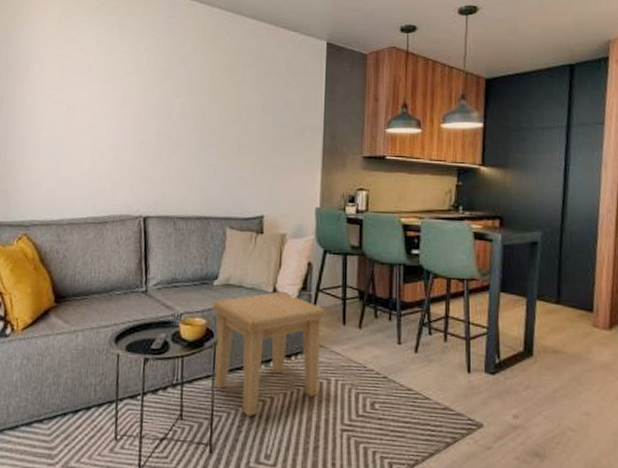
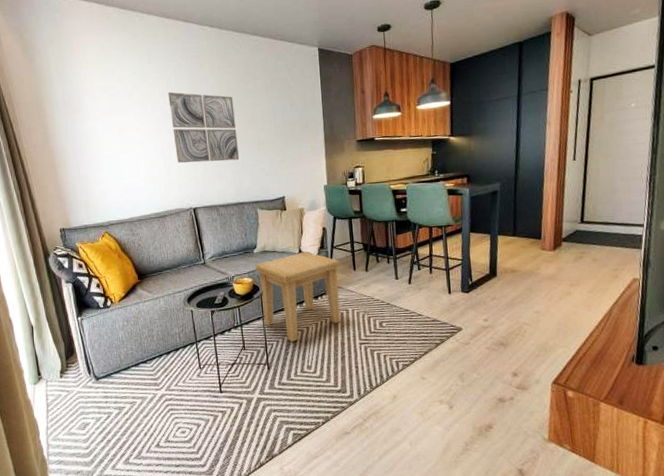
wall art: none [133,70,216,163] -> present [168,91,240,163]

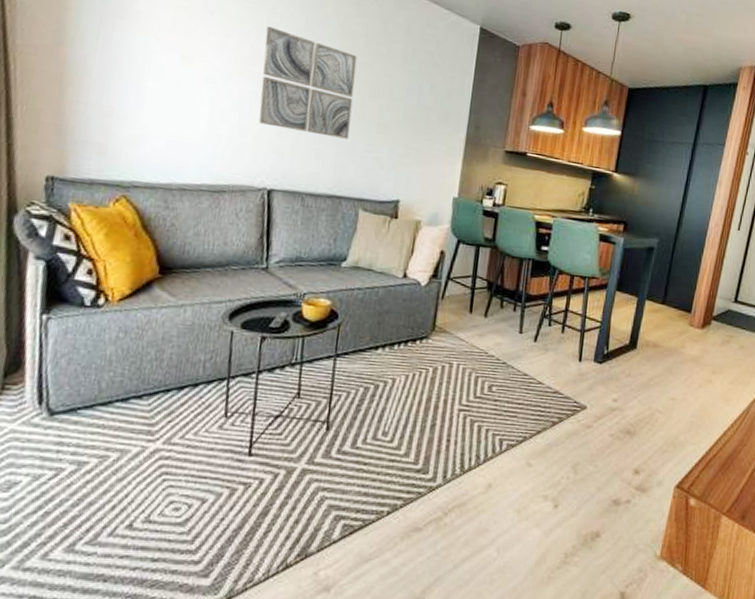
side table: present [255,252,341,342] -> none [335,278,455,396]

